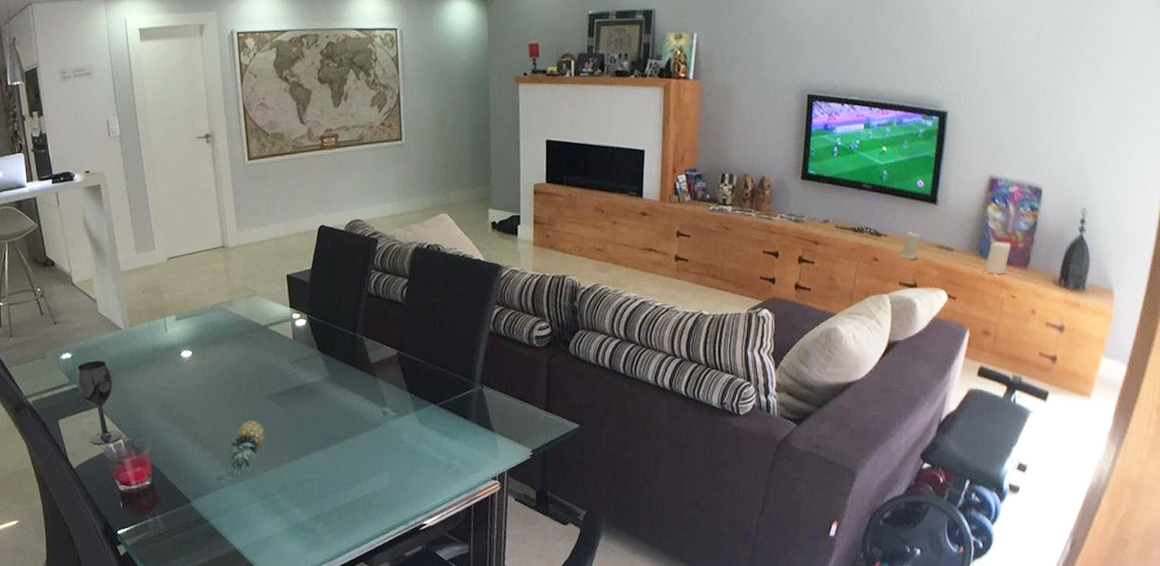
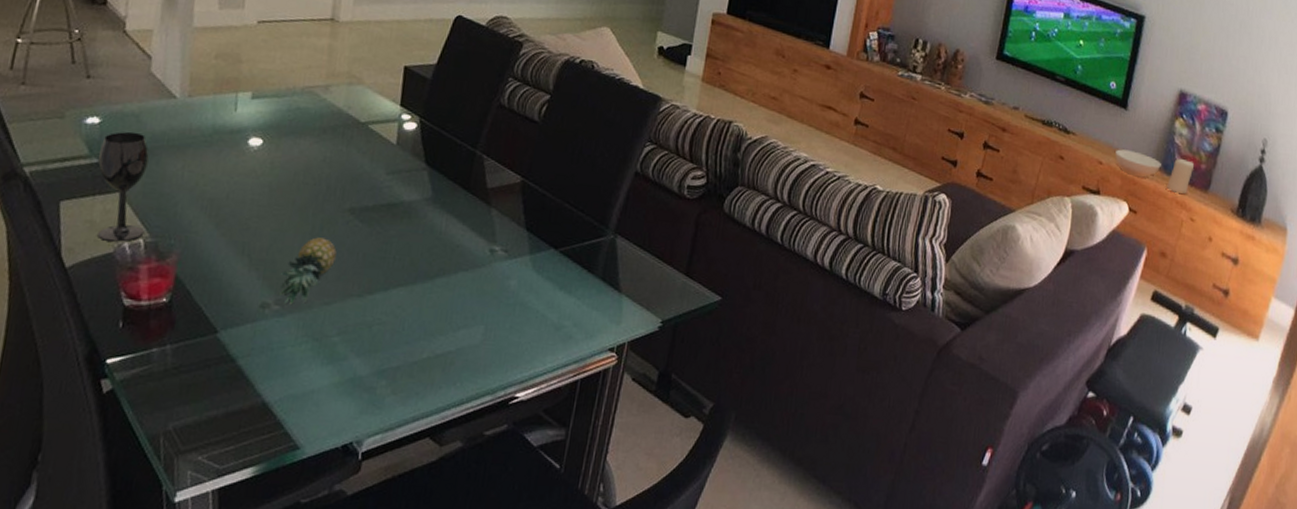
candle: present [898,231,920,260] -> none [1084,133,1108,165]
bowl: none [929,242,977,266] -> present [1115,149,1161,178]

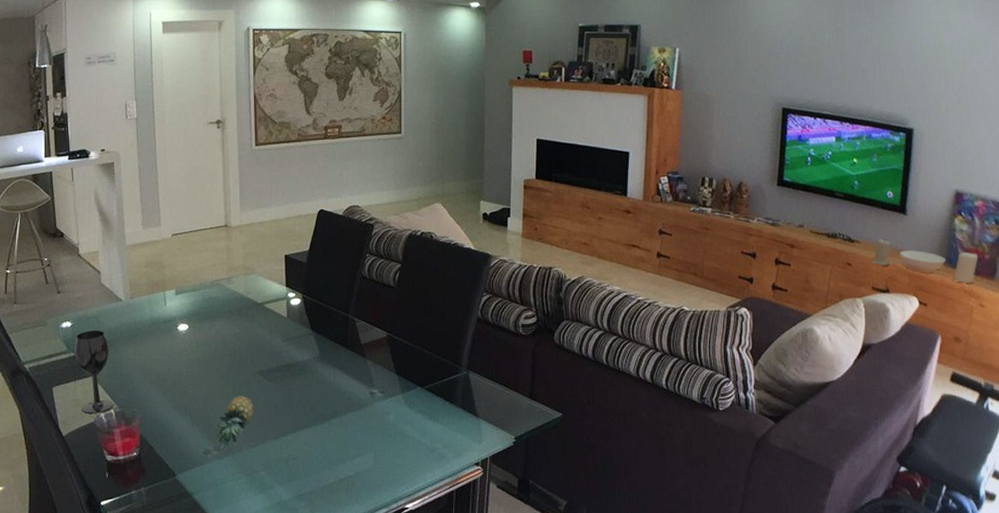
candle: none [1084,133,1108,165] -> present [871,238,891,266]

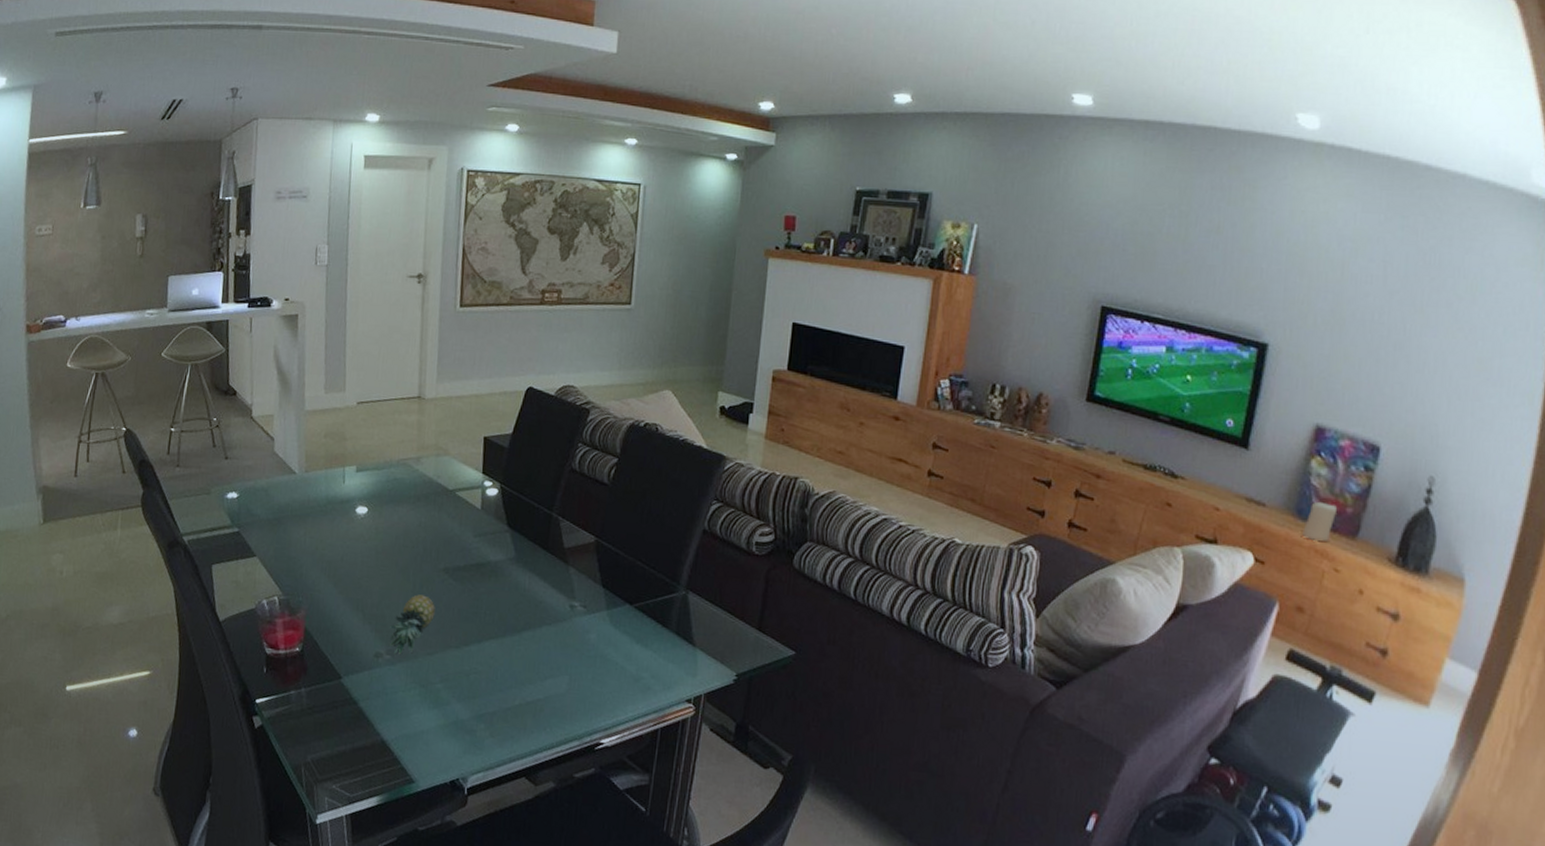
wine glass: present [75,330,114,414] -> none [239,504,278,600]
candle: present [871,238,891,266] -> none [1197,476,1225,511]
bowl: present [900,250,945,273] -> none [1235,493,1294,525]

